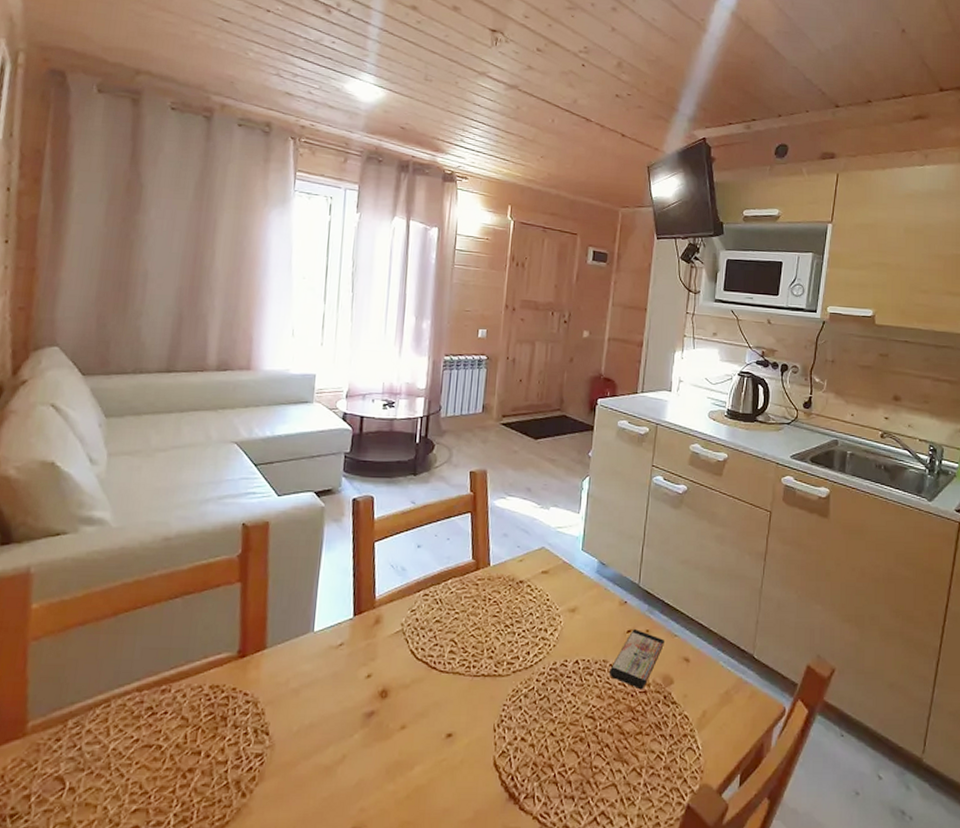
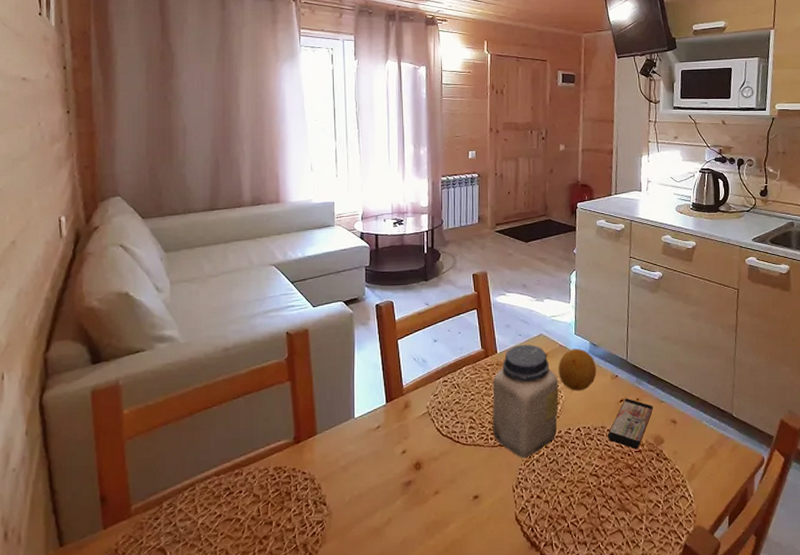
jar: none [476,557,559,693] -> present [492,344,559,459]
fruit: none [559,567,603,617] -> present [558,348,597,391]

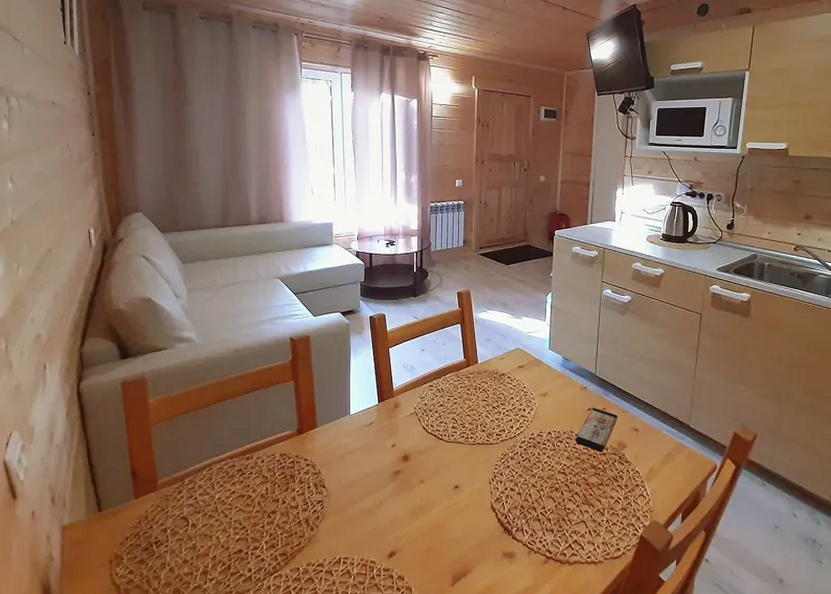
jar: present [492,344,559,459] -> none [472,356,533,456]
fruit: present [558,348,597,391] -> none [533,362,567,400]

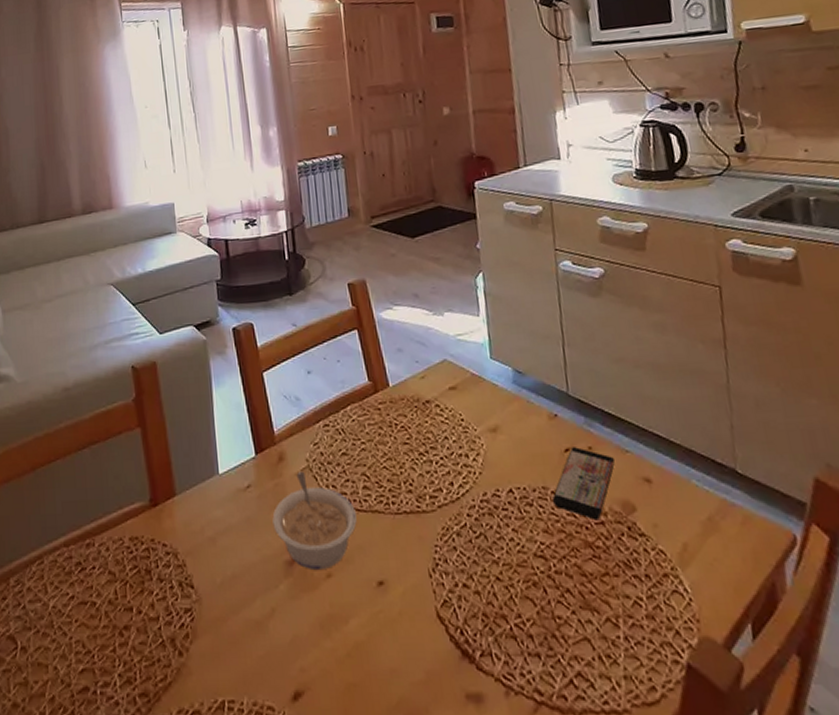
legume: none [386,415,445,477] -> present [272,471,357,569]

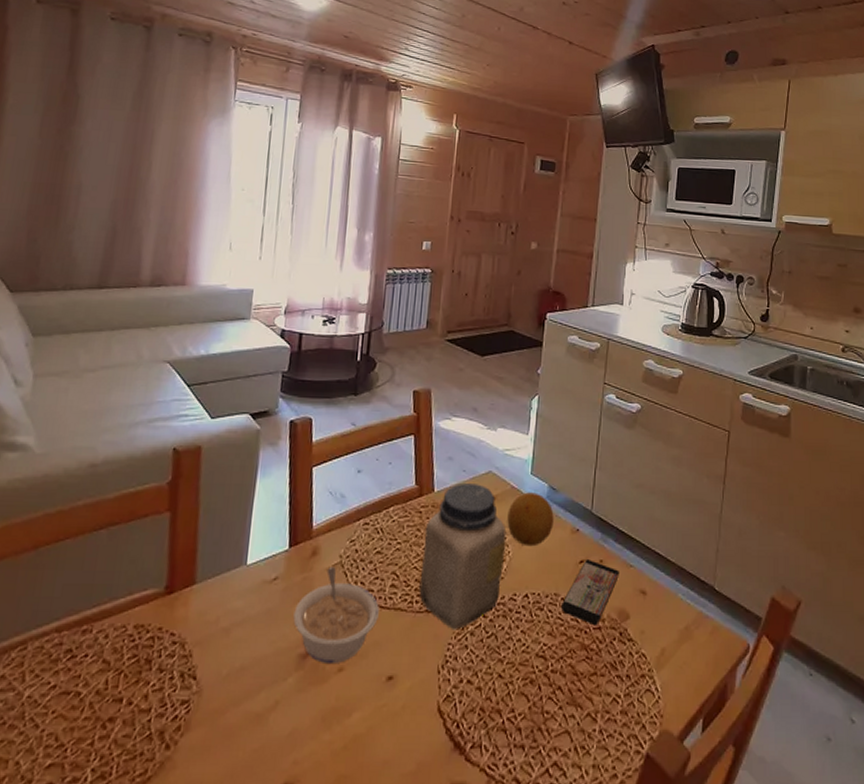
jar: none [387,373,481,532] -> present [419,482,507,631]
fruit: none [472,378,527,438] -> present [507,492,554,547]

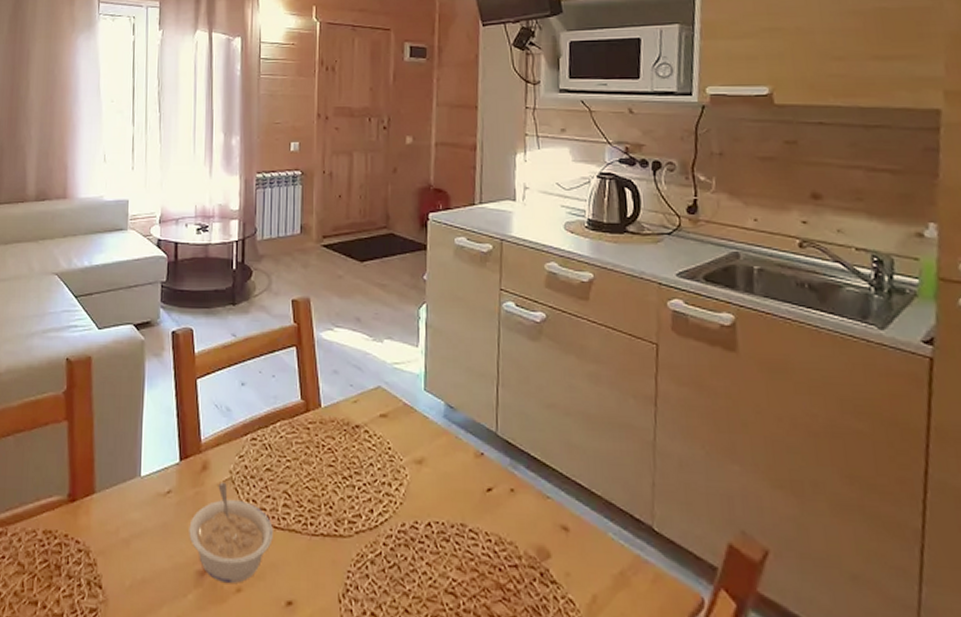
jar: present [419,482,507,631] -> none [313,398,403,558]
fruit: present [507,492,554,547] -> none [401,410,454,471]
smartphone: present [561,560,620,624] -> none [470,487,536,562]

